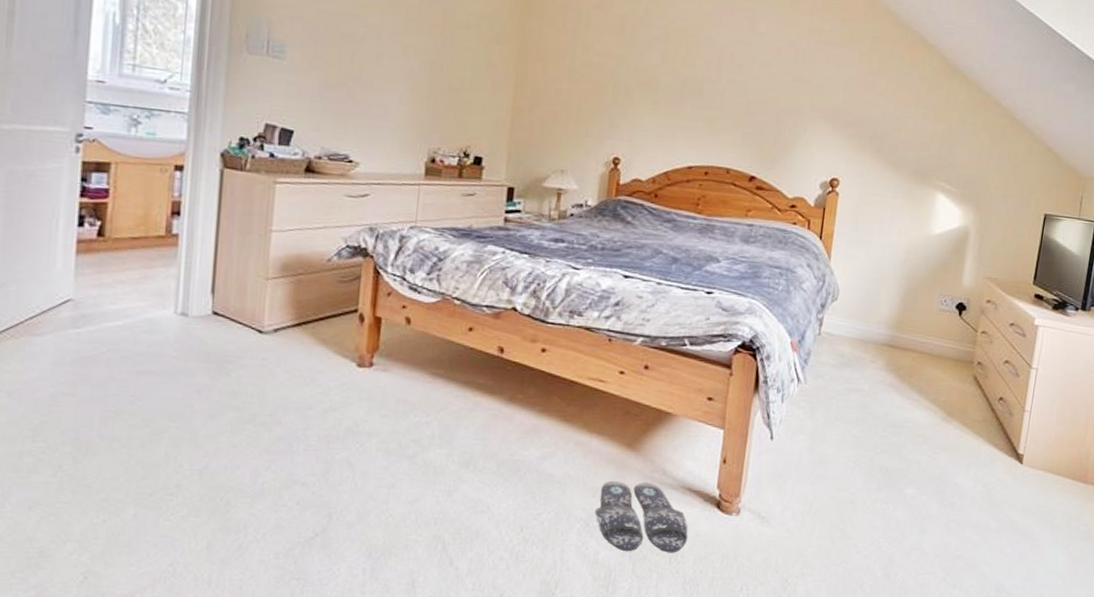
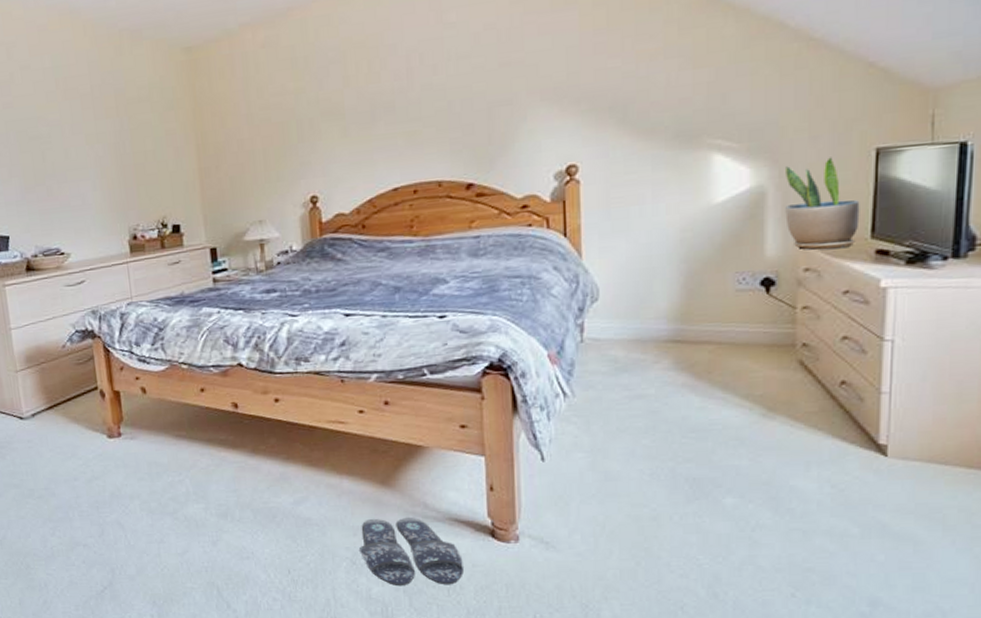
potted plant: none [979,214,1030,289] -> present [785,157,860,250]

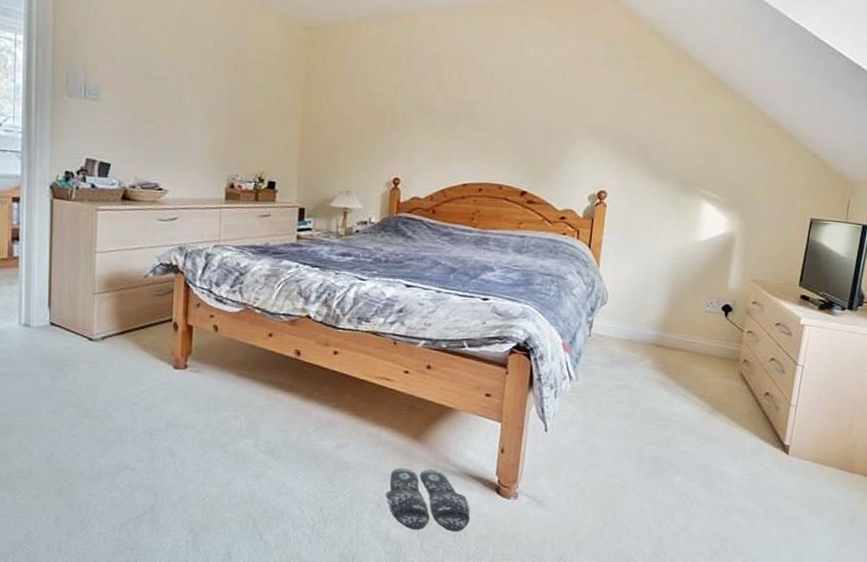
potted plant: present [785,157,860,250] -> none [745,219,796,291]

